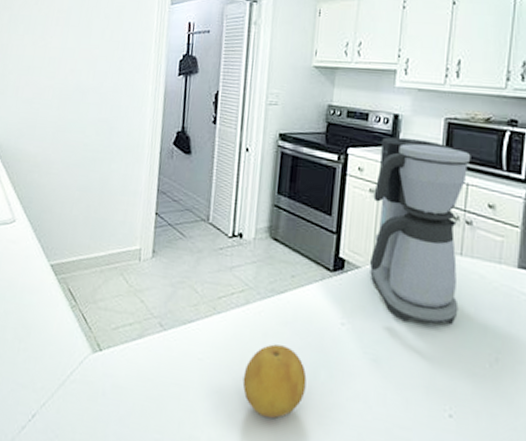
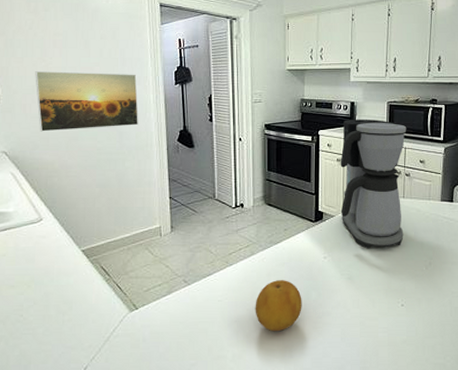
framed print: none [28,50,137,121] -> present [35,71,138,132]

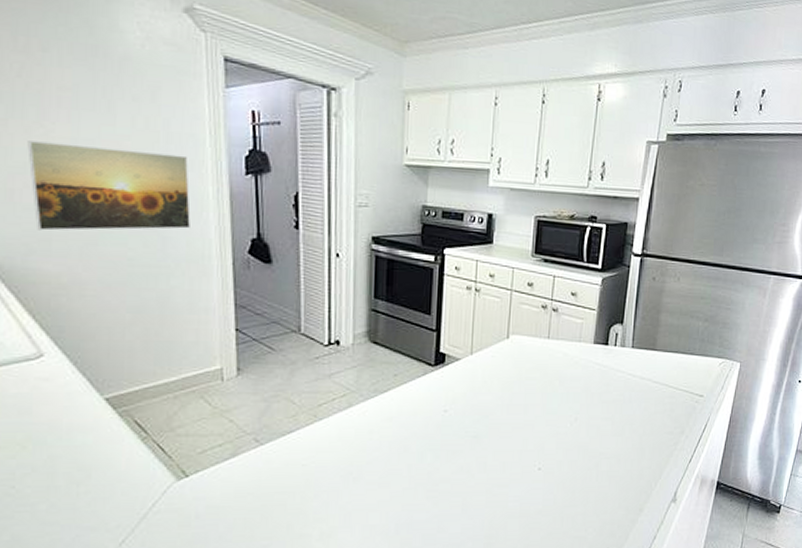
fruit: present [255,280,302,332] -> none [351,439,414,503]
coffee maker: present [340,120,407,249] -> none [469,236,558,401]

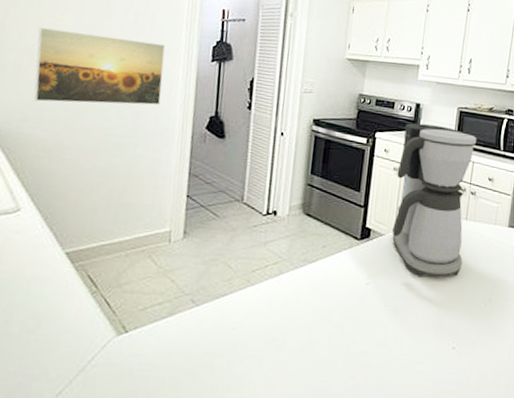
coffee maker: none [469,236,558,401] -> present [392,123,477,277]

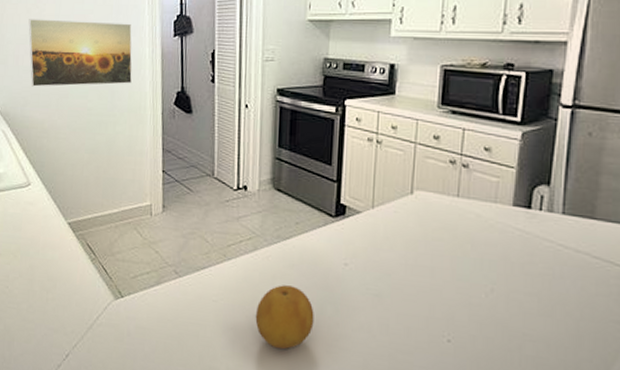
fruit: none [275,307,335,372] -> present [255,285,314,350]
coffee maker: present [392,123,477,277] -> none [370,87,468,261]

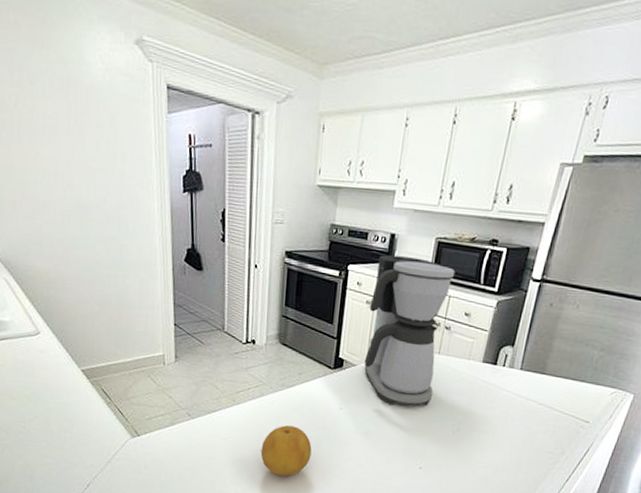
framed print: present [28,19,132,87] -> none [23,161,141,239]
coffee maker: none [370,87,468,261] -> present [364,255,456,406]

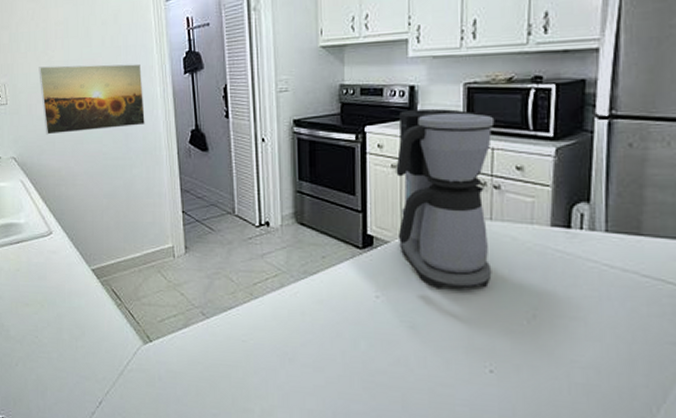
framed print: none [23,161,141,239] -> present [39,63,145,135]
fruit: present [260,425,312,477] -> none [287,321,348,388]

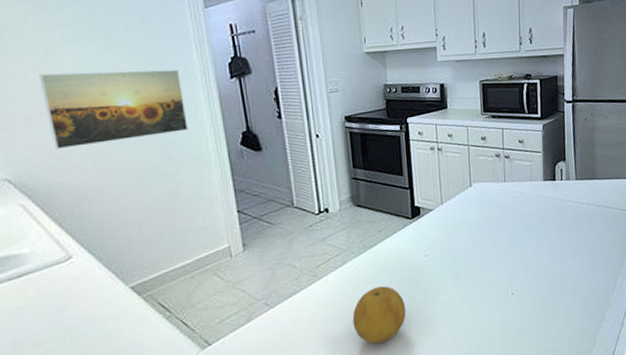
fruit: none [287,321,348,388] -> present [352,286,406,344]
coffee maker: present [396,109,495,289] -> none [434,101,509,241]

